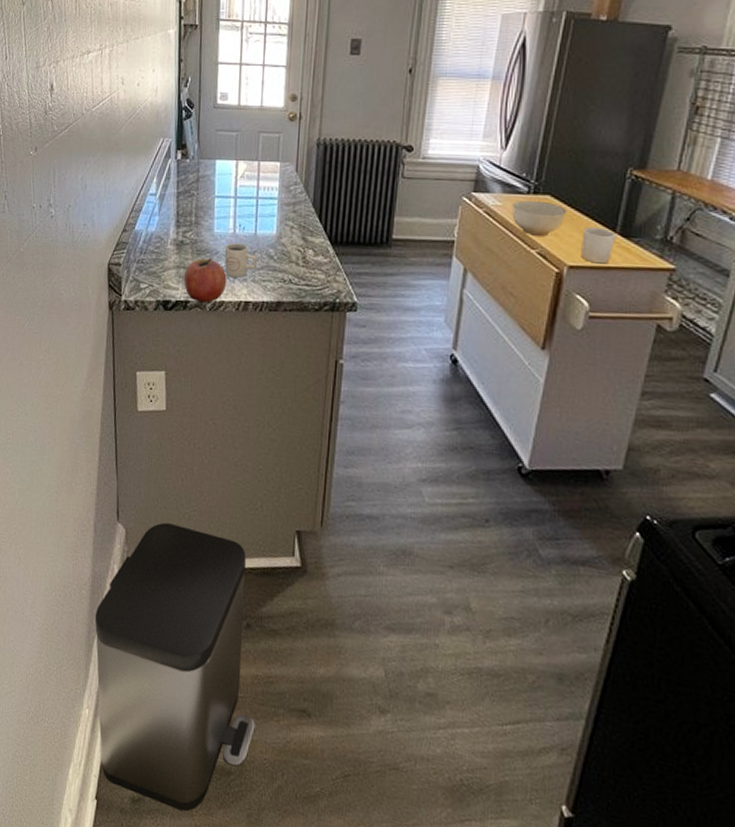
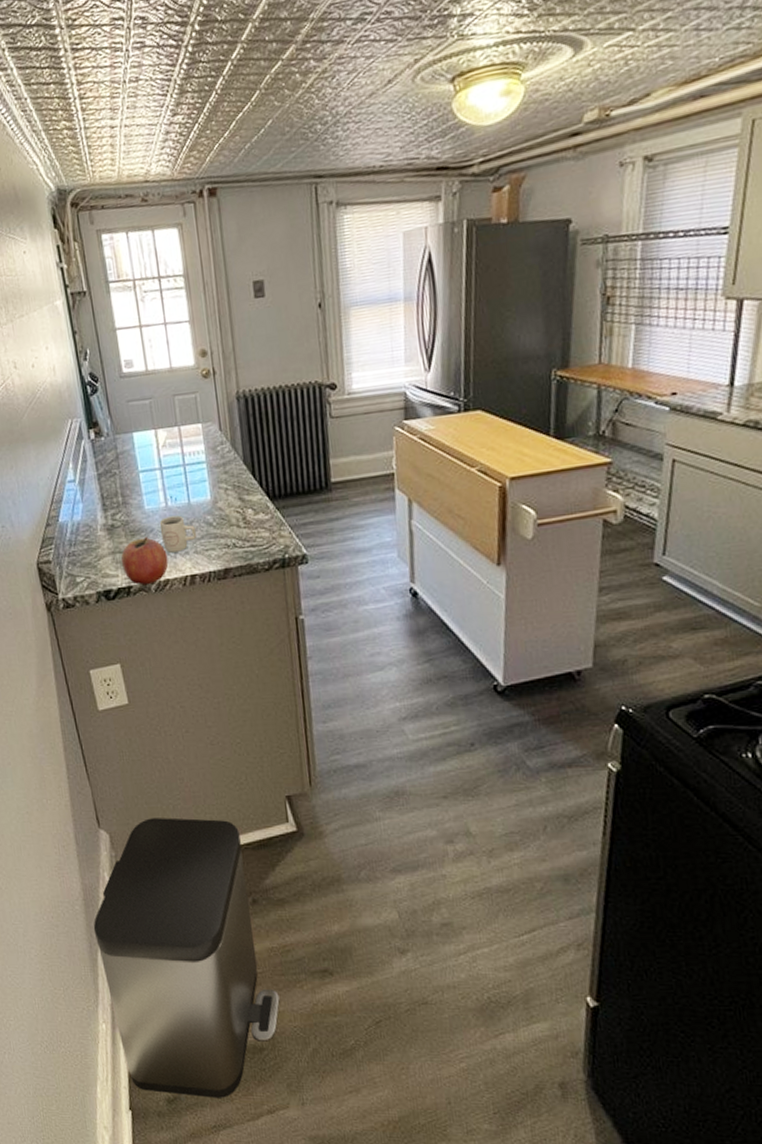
bowl: present [512,200,567,236] -> none [445,417,500,454]
mug: present [581,227,616,264] -> none [518,434,551,471]

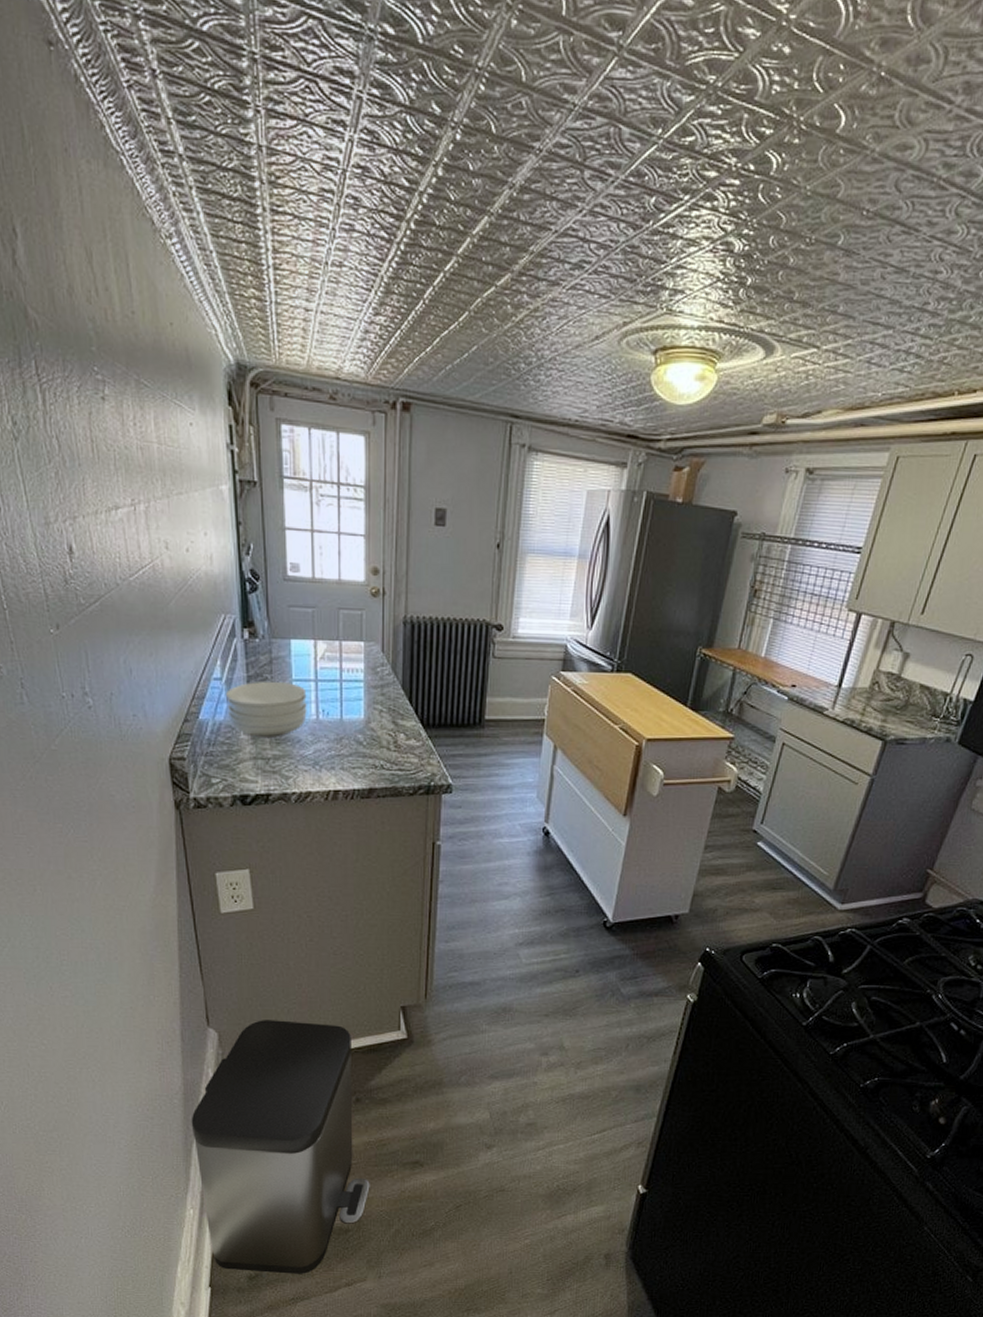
bowl: none [80,474,157,532] -> present [226,682,307,738]
fruit: present [120,537,169,586] -> none [262,747,312,795]
mug: present [159,515,197,553] -> none [307,730,346,766]

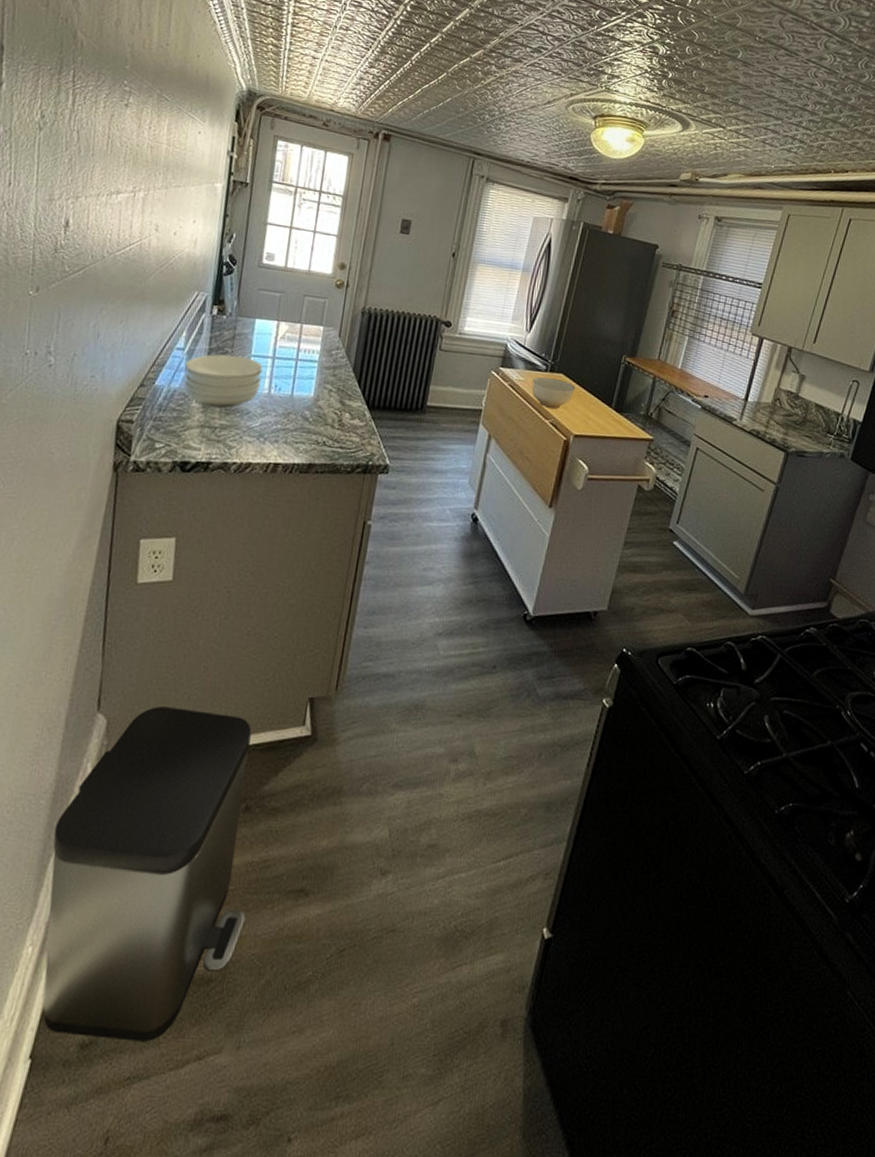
bowl: none [597,678,646,712] -> present [531,376,576,409]

